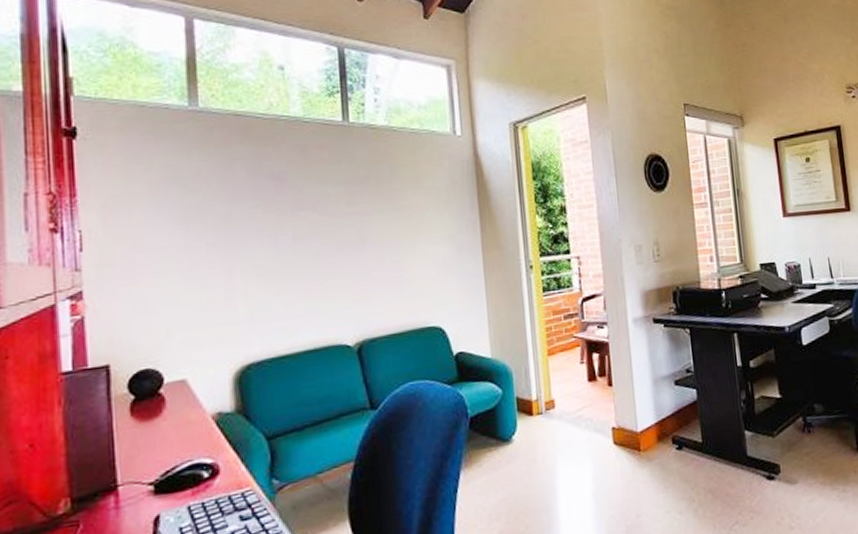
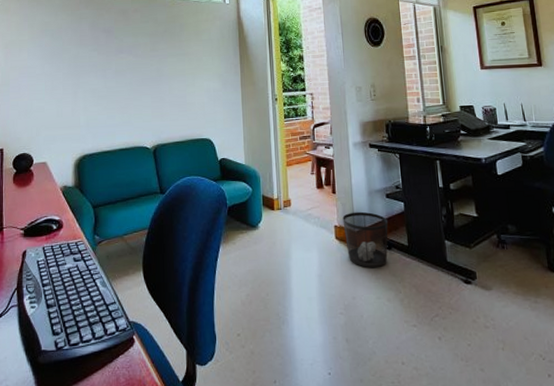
waste bin: none [622,405,678,477] -> present [342,211,388,269]

